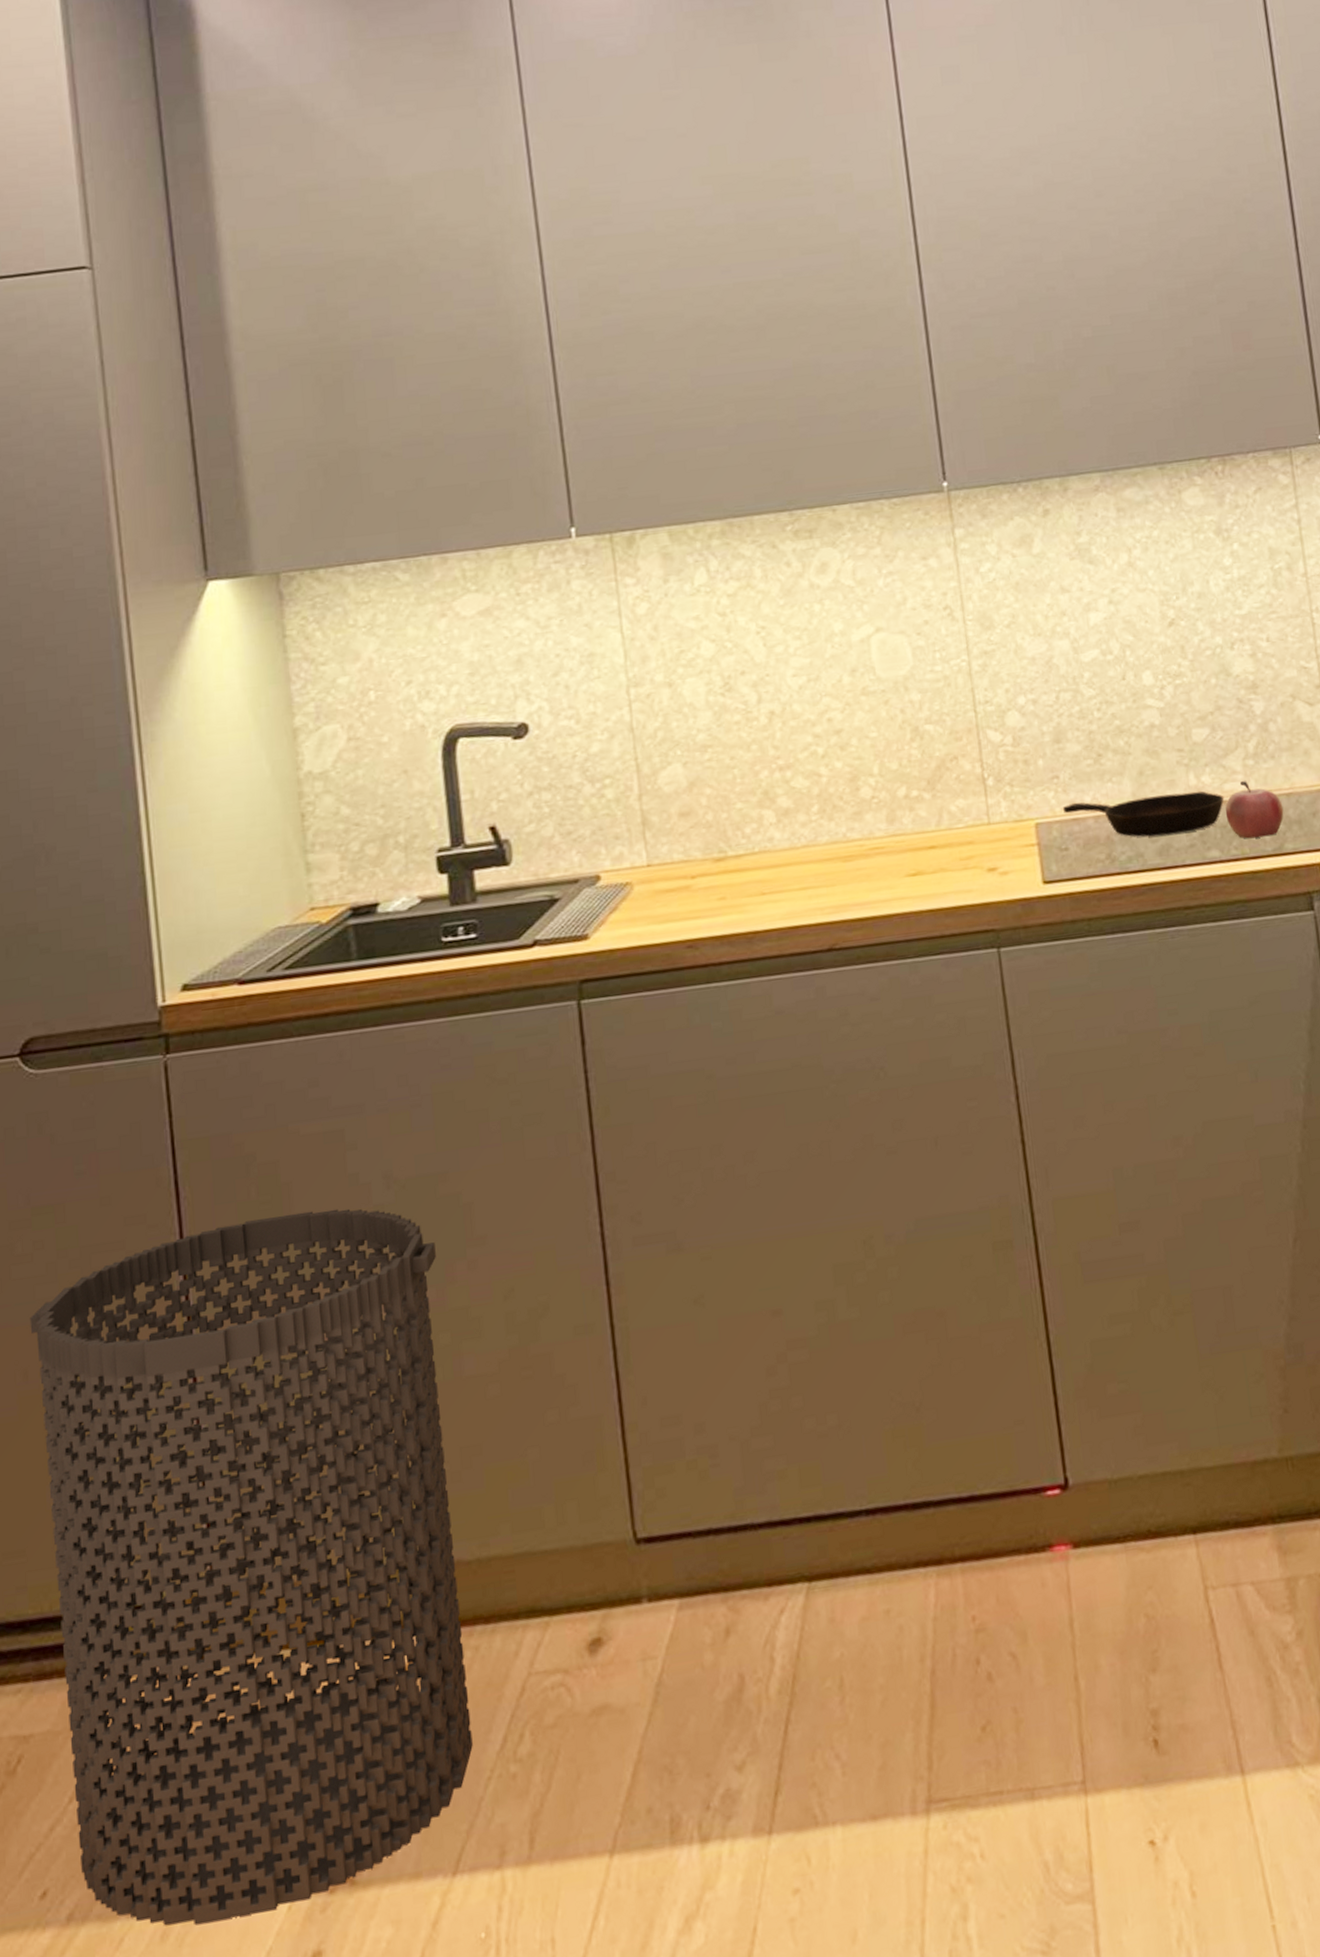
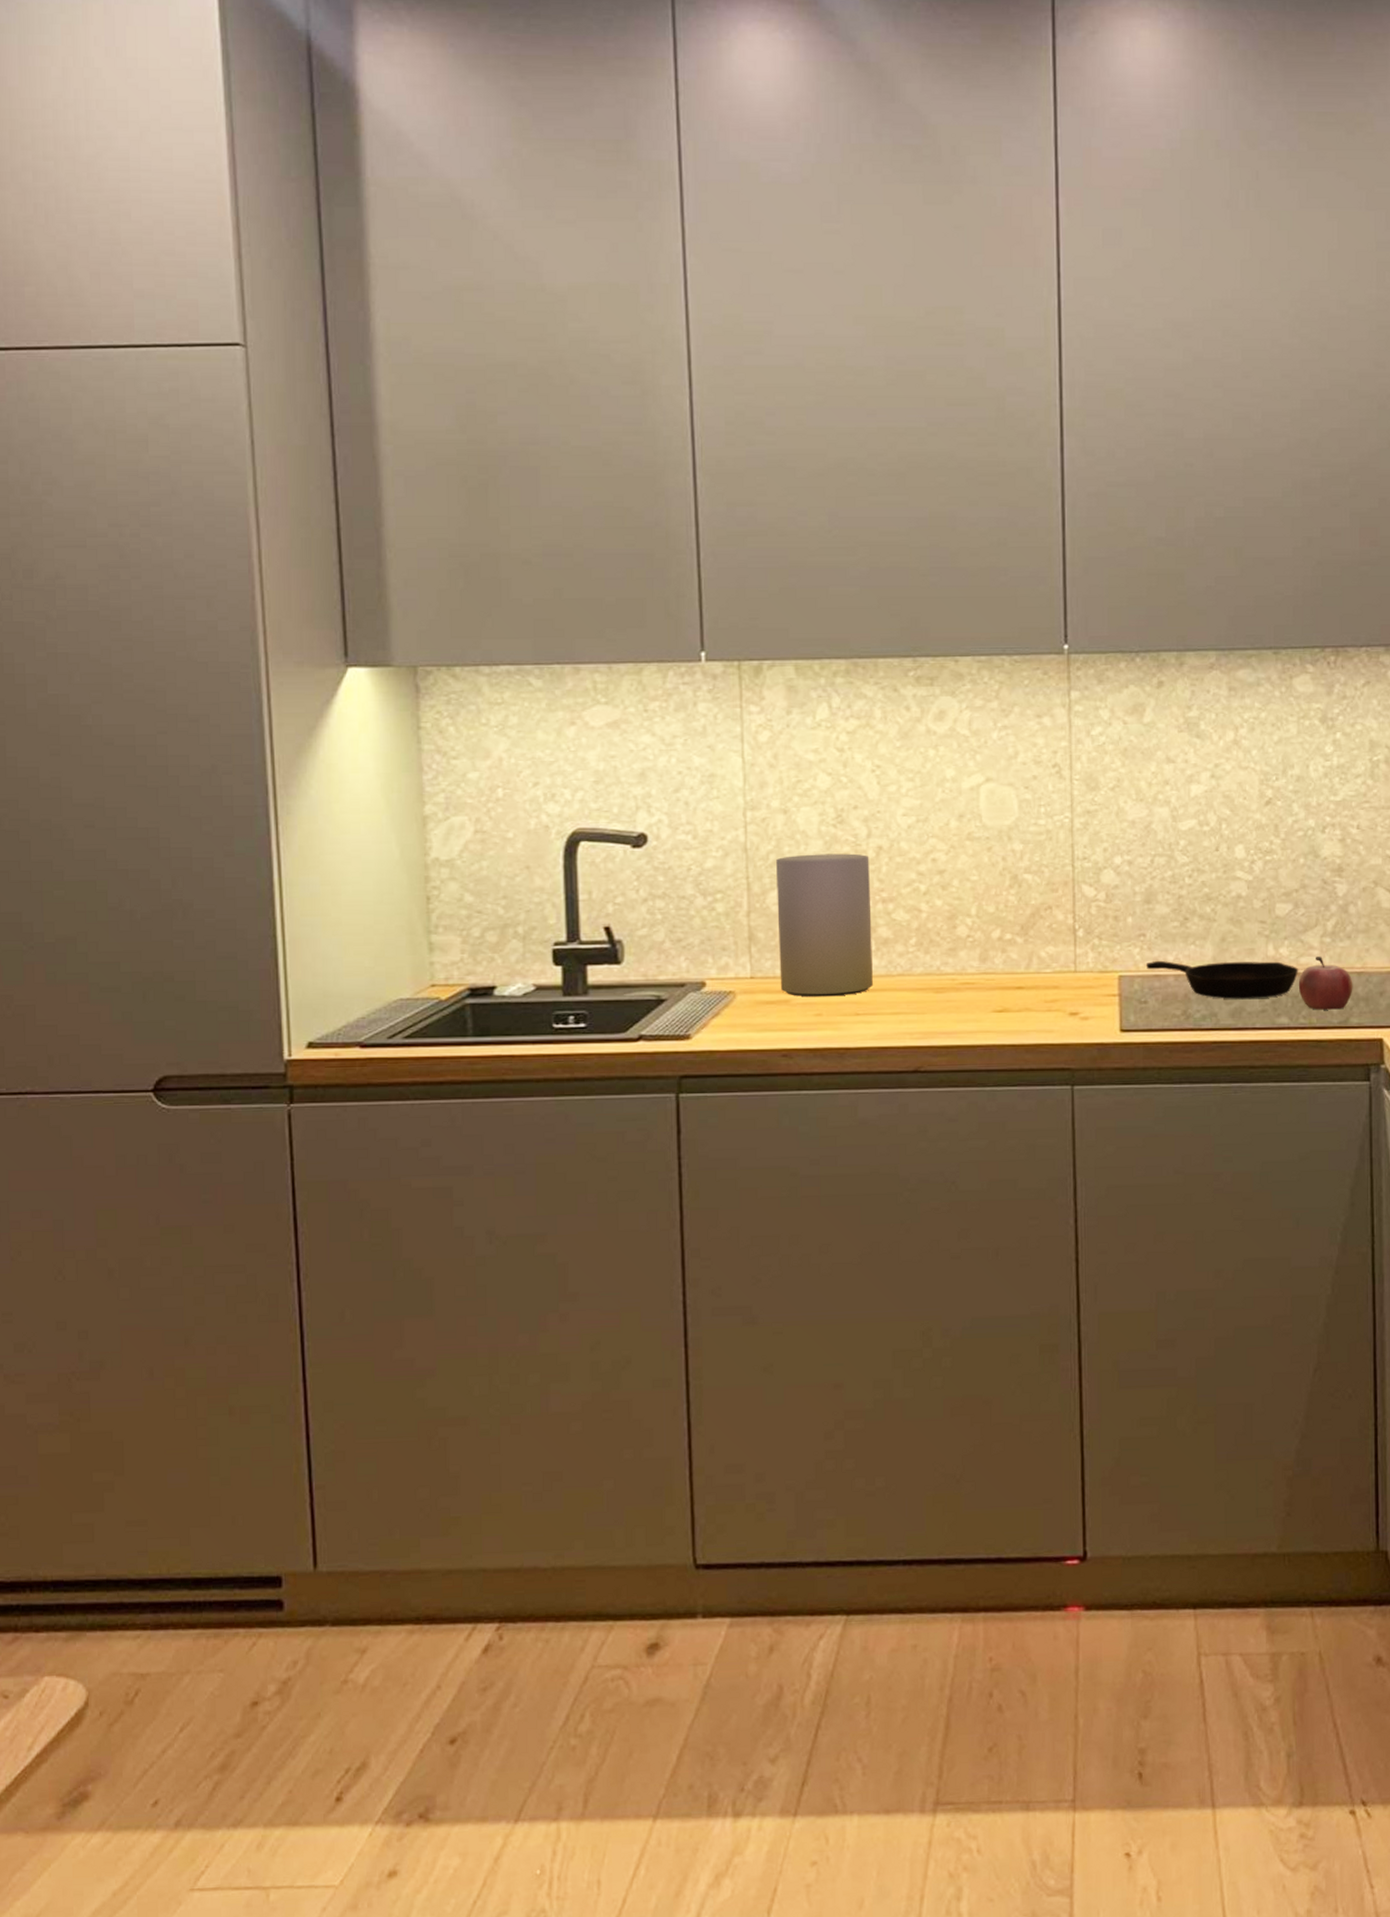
trash can: present [29,1208,473,1926] -> none [156,1256,539,1839]
canister: none [665,721,777,881] -> present [776,853,873,997]

